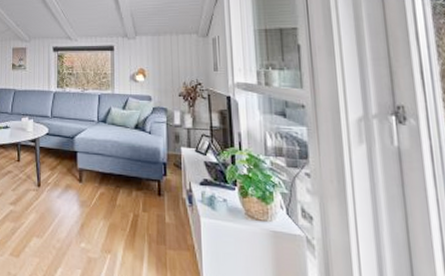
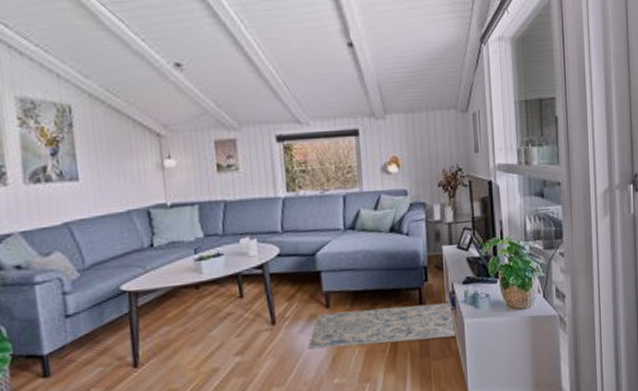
rug: none [62,185,191,232] -> present [306,303,455,350]

